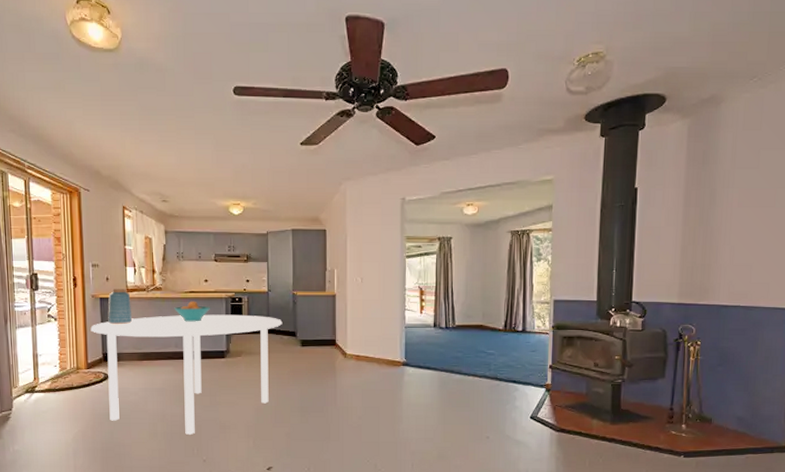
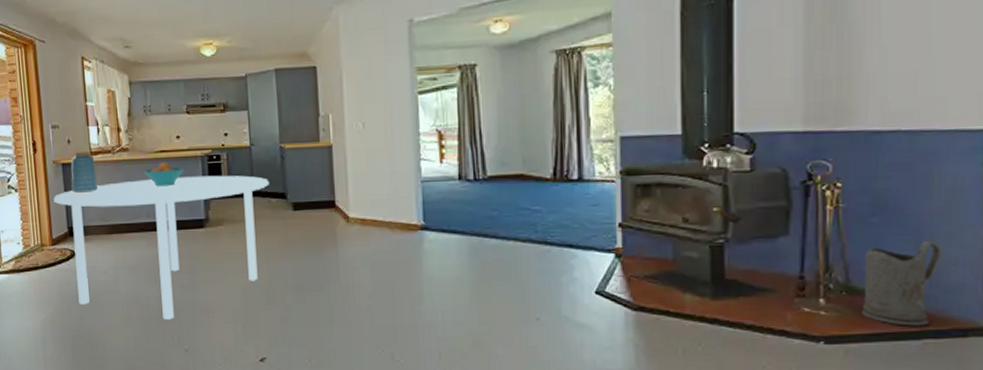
jug: none [709,384,761,445] -> present [862,240,942,326]

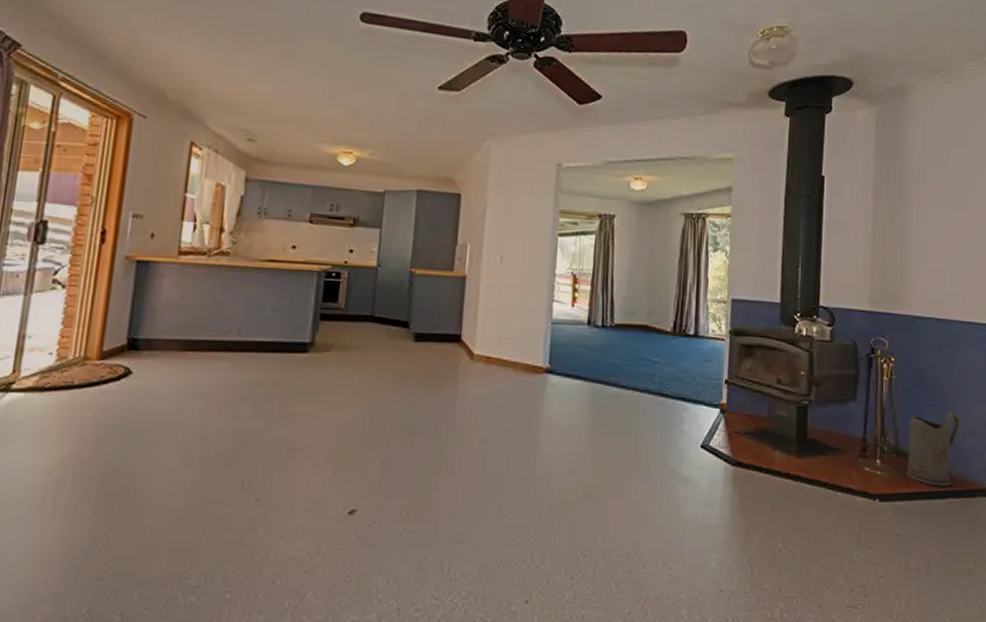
dining table: present [53,175,270,320] -> none [115,290,393,461]
vase: present [71,152,99,194] -> none [143,249,183,300]
fruit bowl: present [143,161,185,187] -> none [243,272,296,302]

